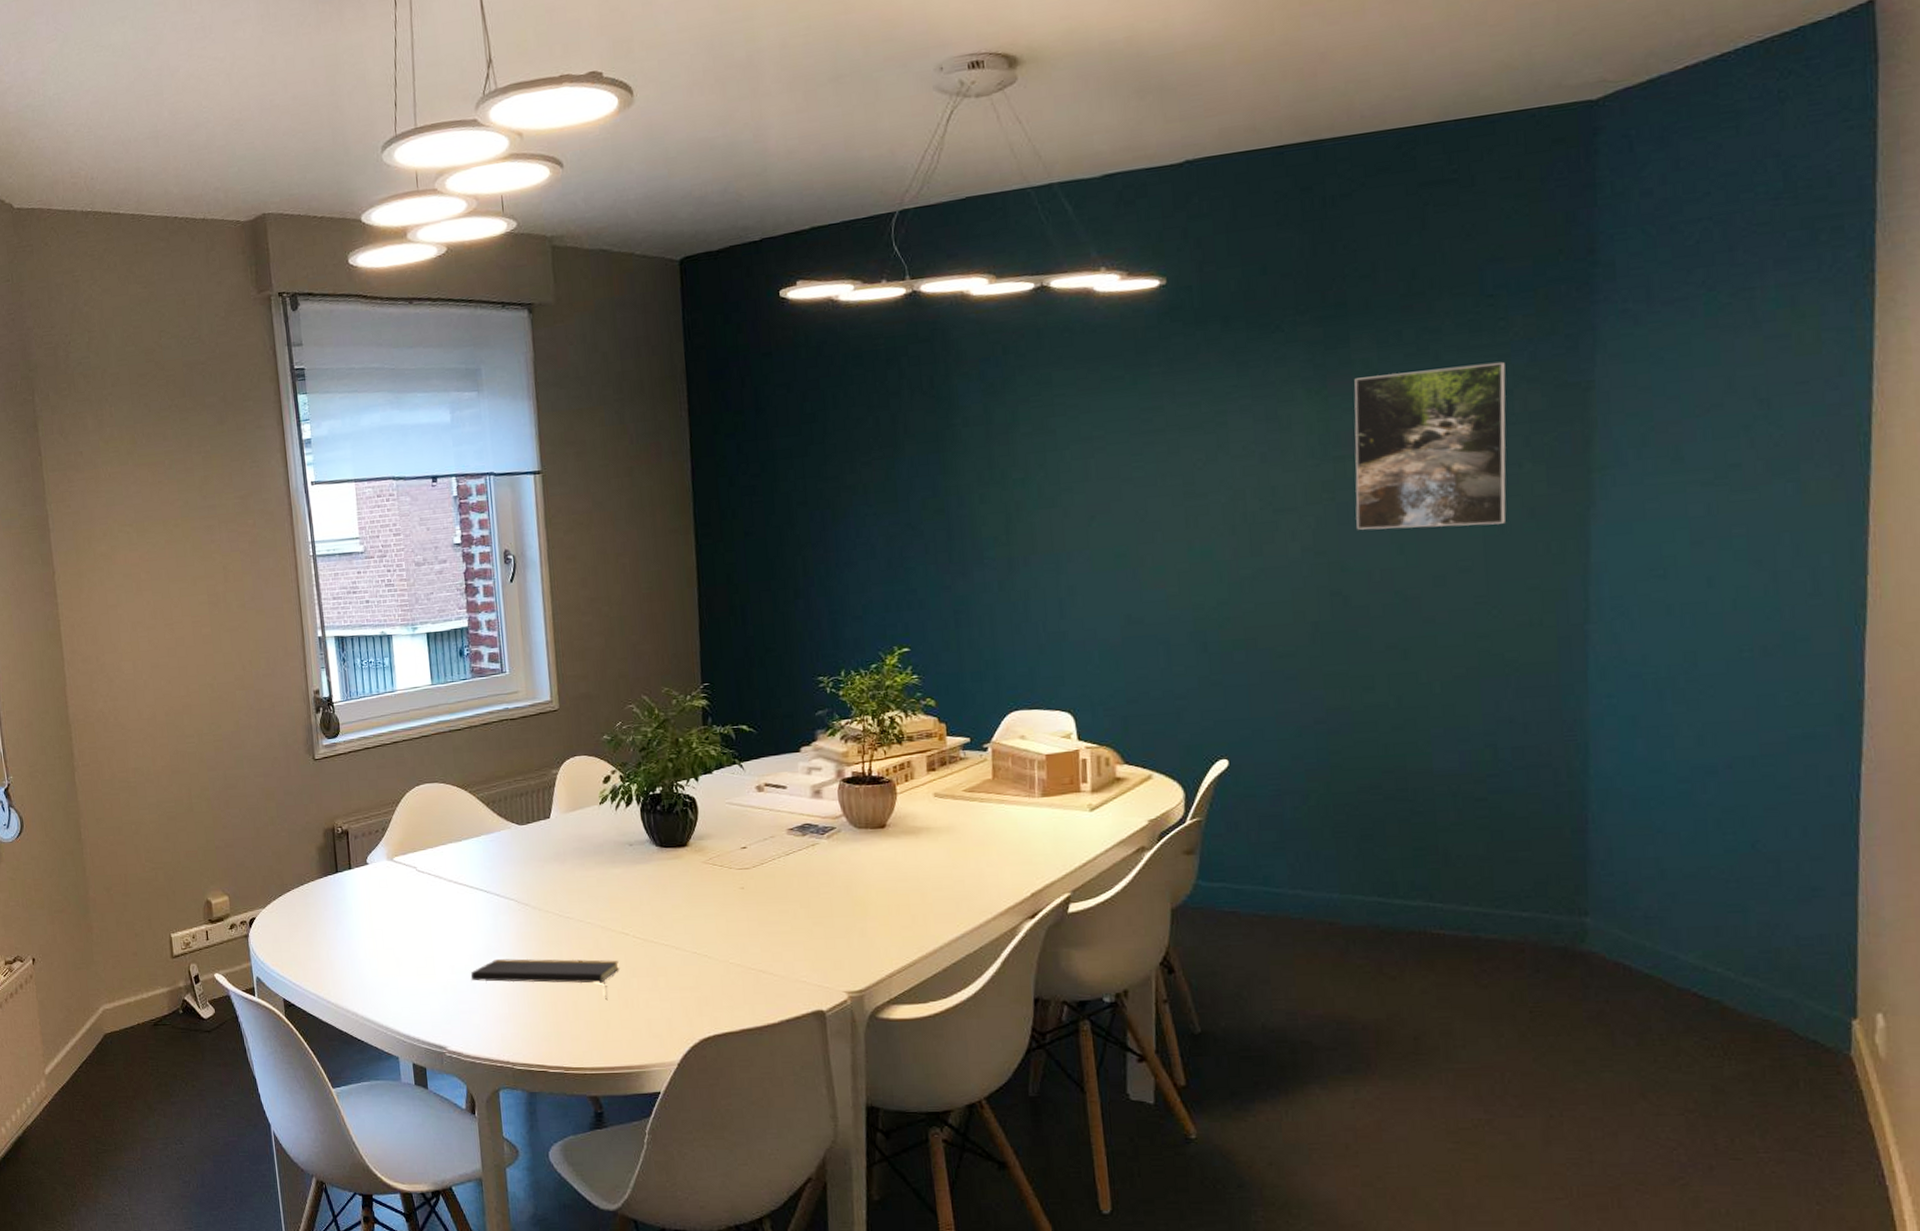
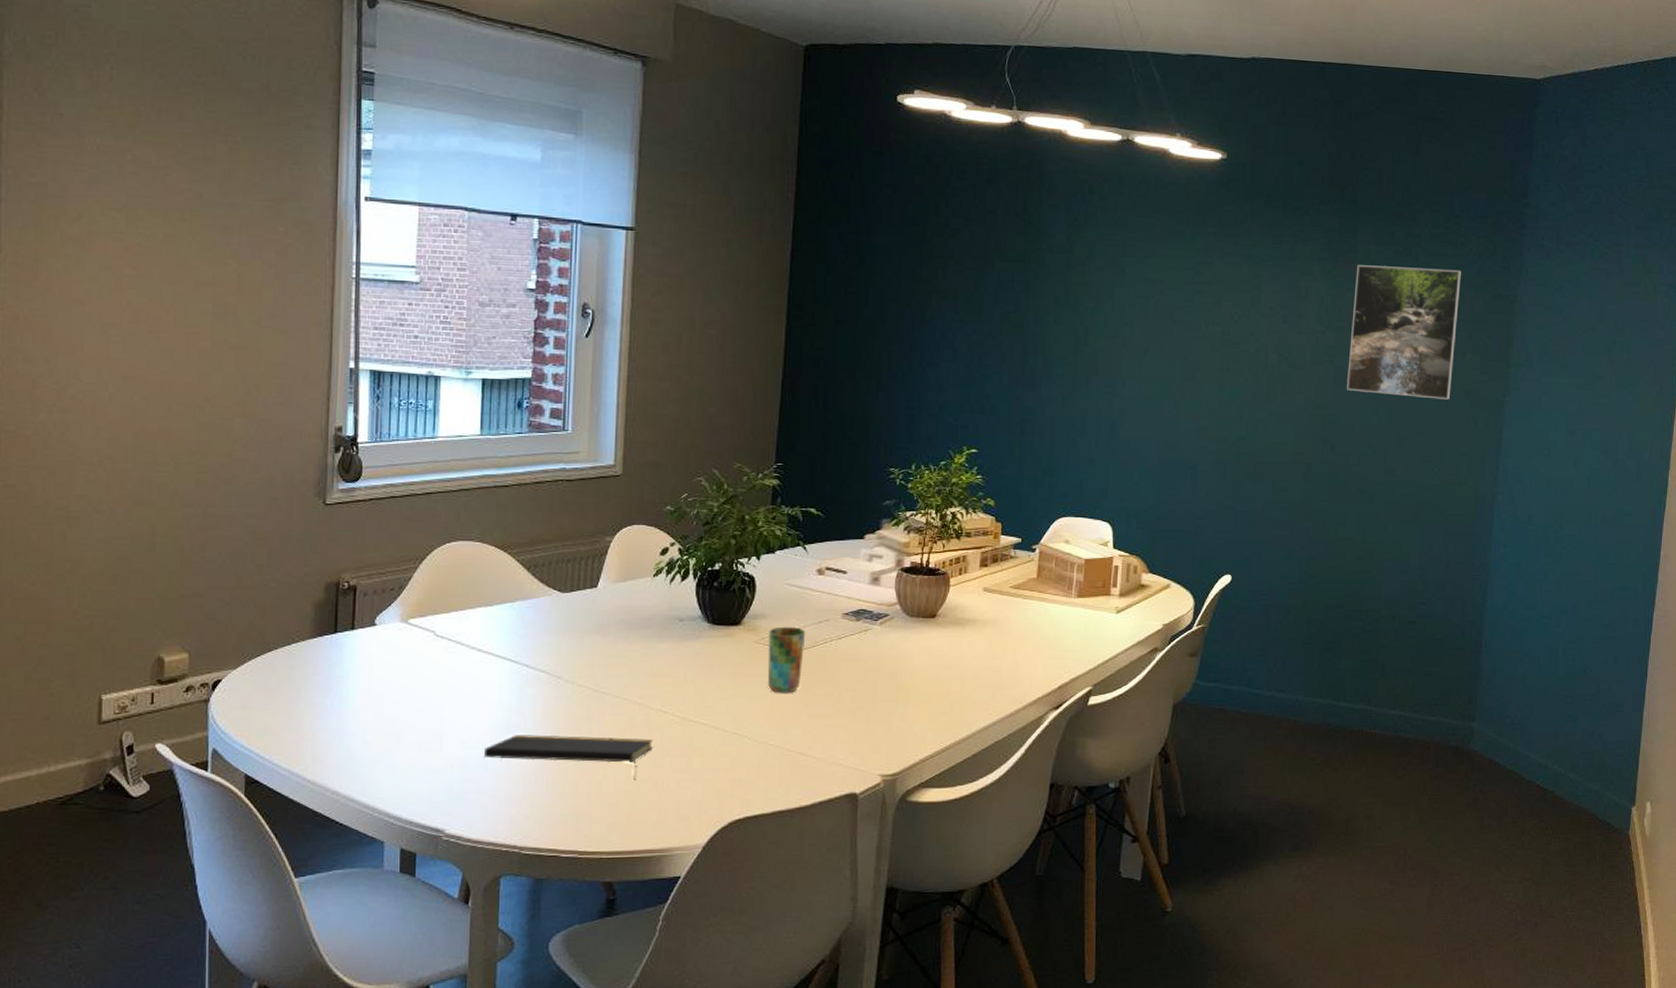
cup: none [715,845,754,912] -> present [767,626,806,693]

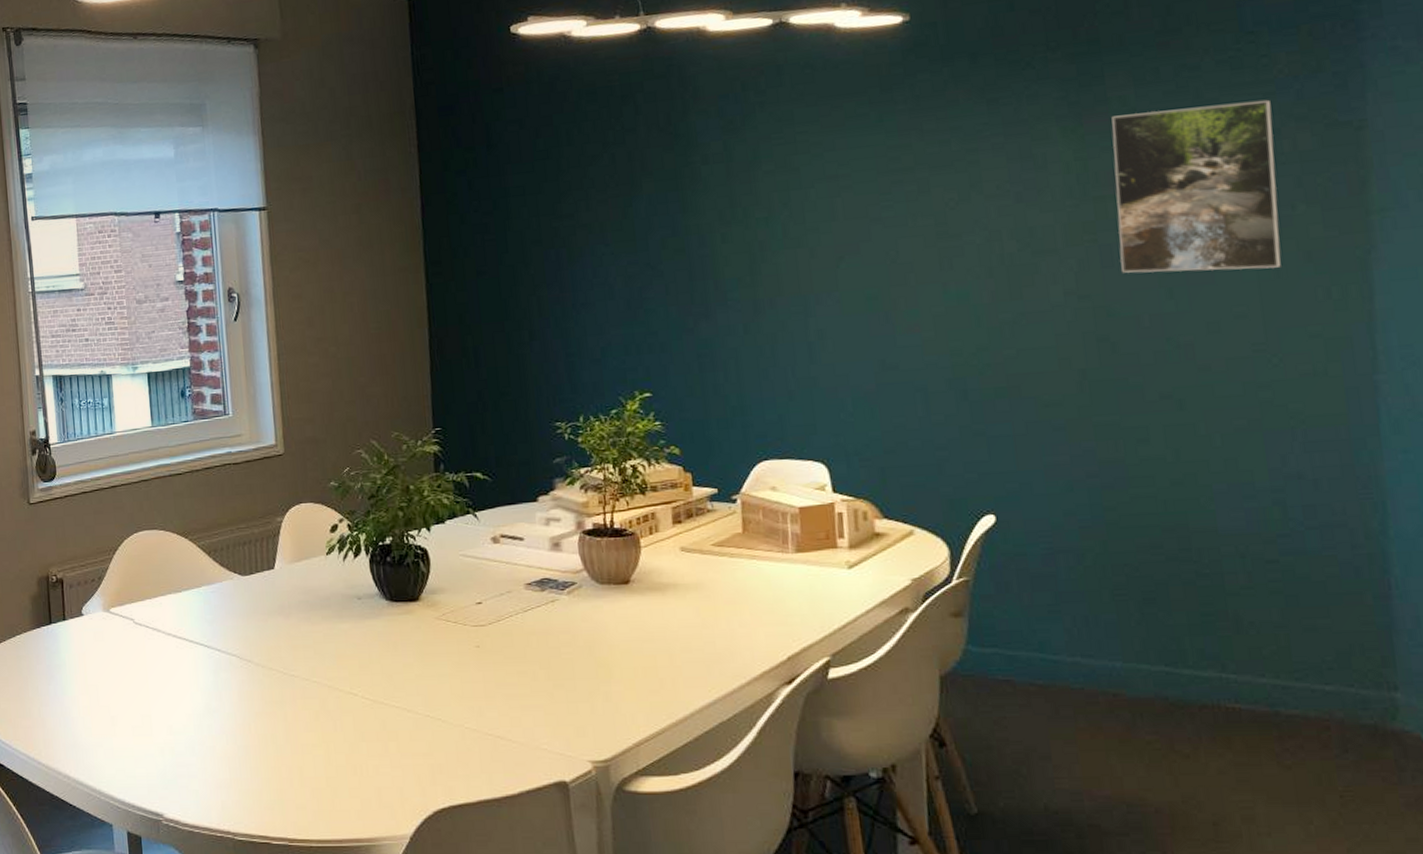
notepad: present [483,734,653,781] -> none [189,719,347,767]
cup: present [767,626,806,693] -> none [449,600,490,672]

